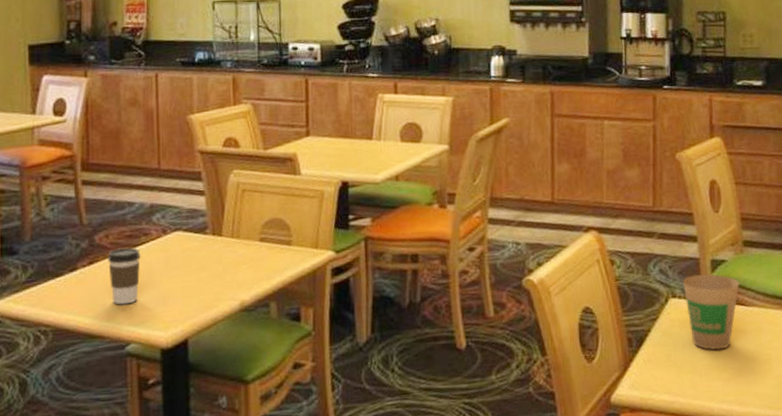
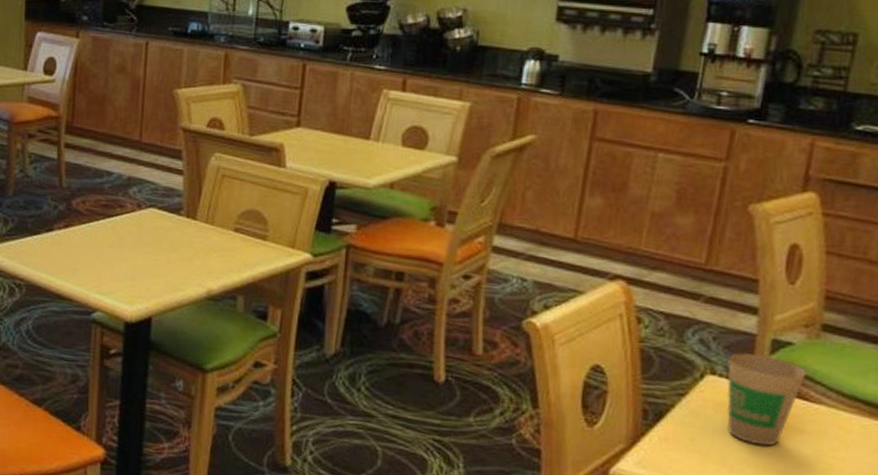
coffee cup: present [108,247,141,305] -> none [82,216,114,273]

